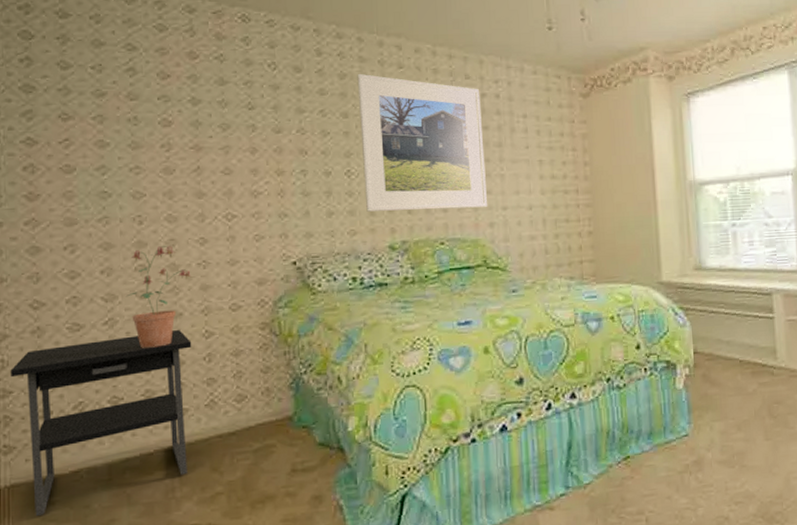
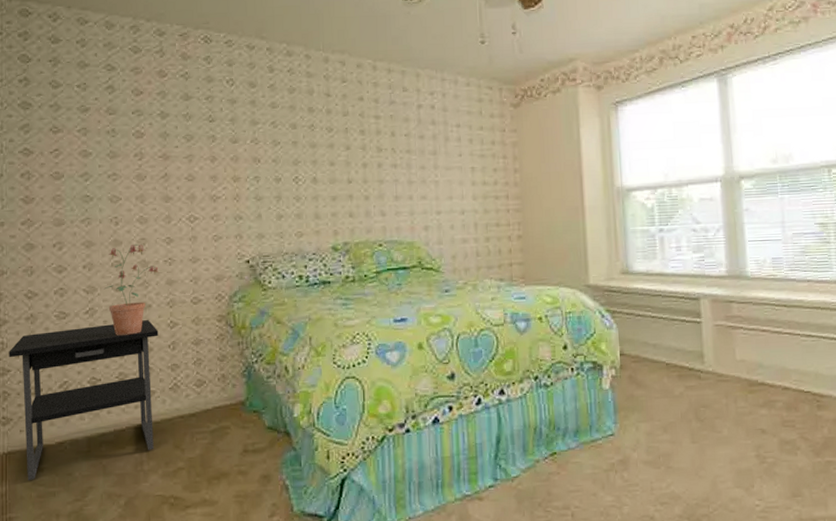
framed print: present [357,73,487,212] -> none [305,87,422,215]

